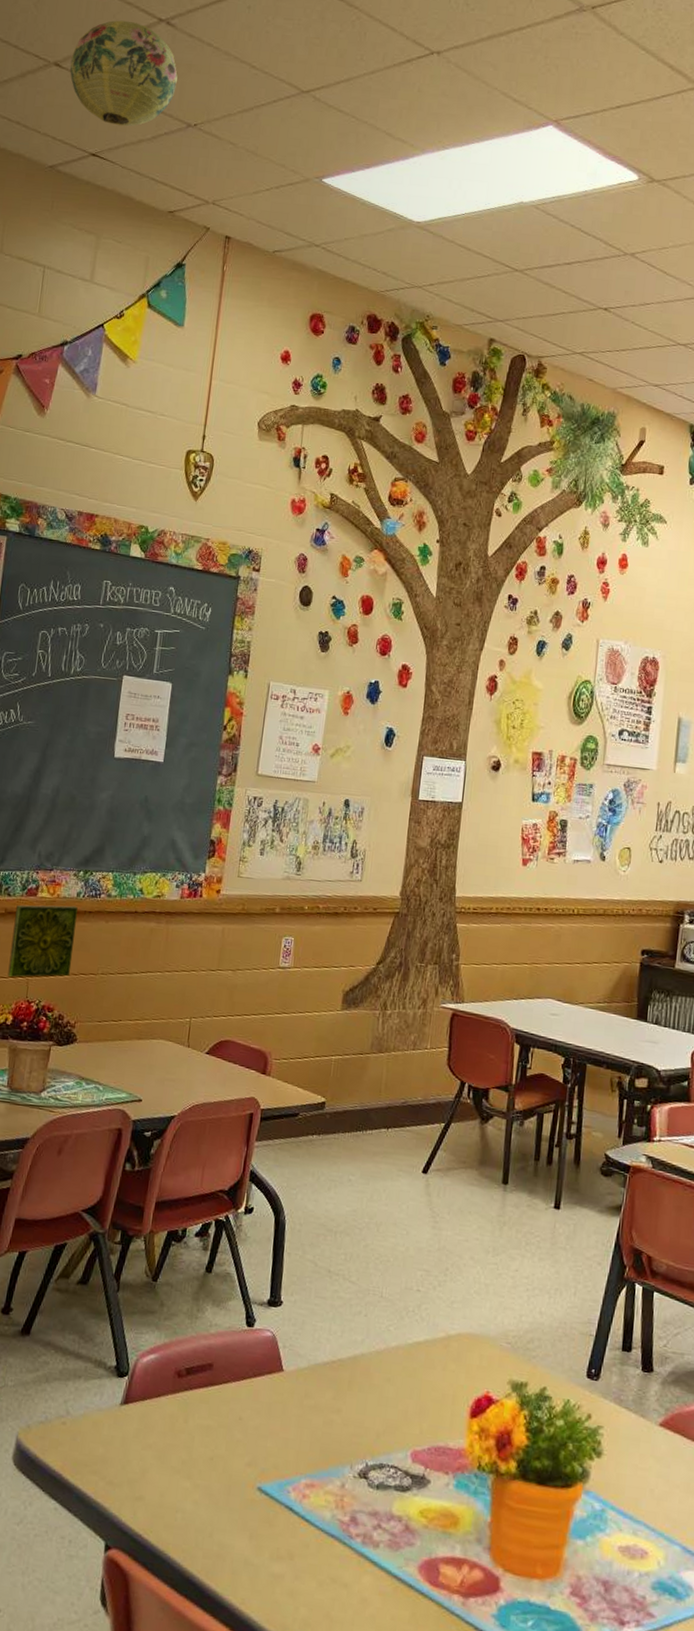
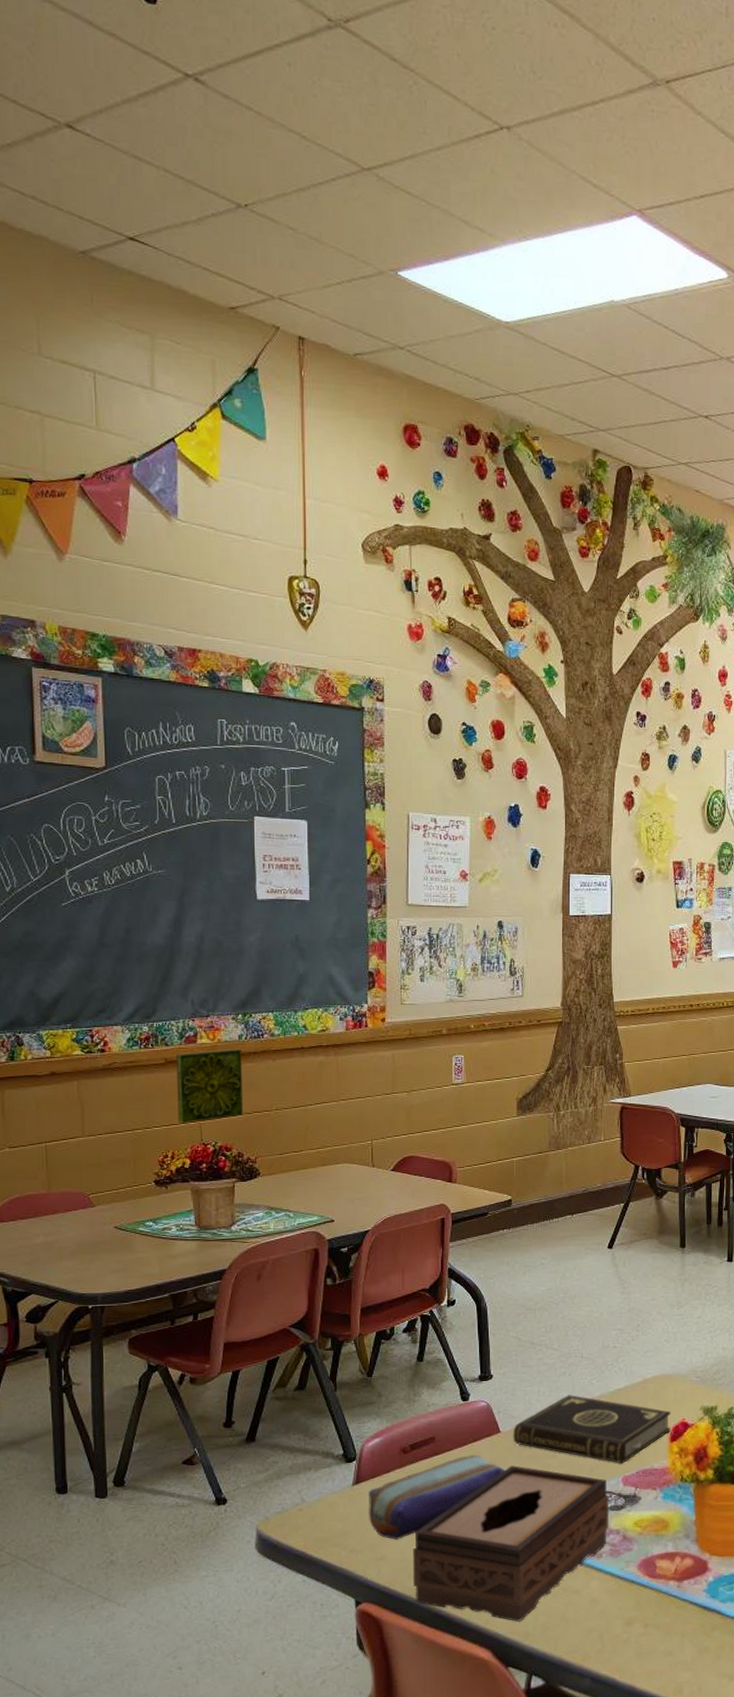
paper lantern: present [69,20,178,127] -> none [85,73,218,206]
pencil case: none [132,1392,284,1479] -> present [367,1455,506,1540]
tissue box: none [168,1413,394,1610] -> present [413,1465,610,1622]
book: none [296,1339,474,1435] -> present [513,1395,671,1464]

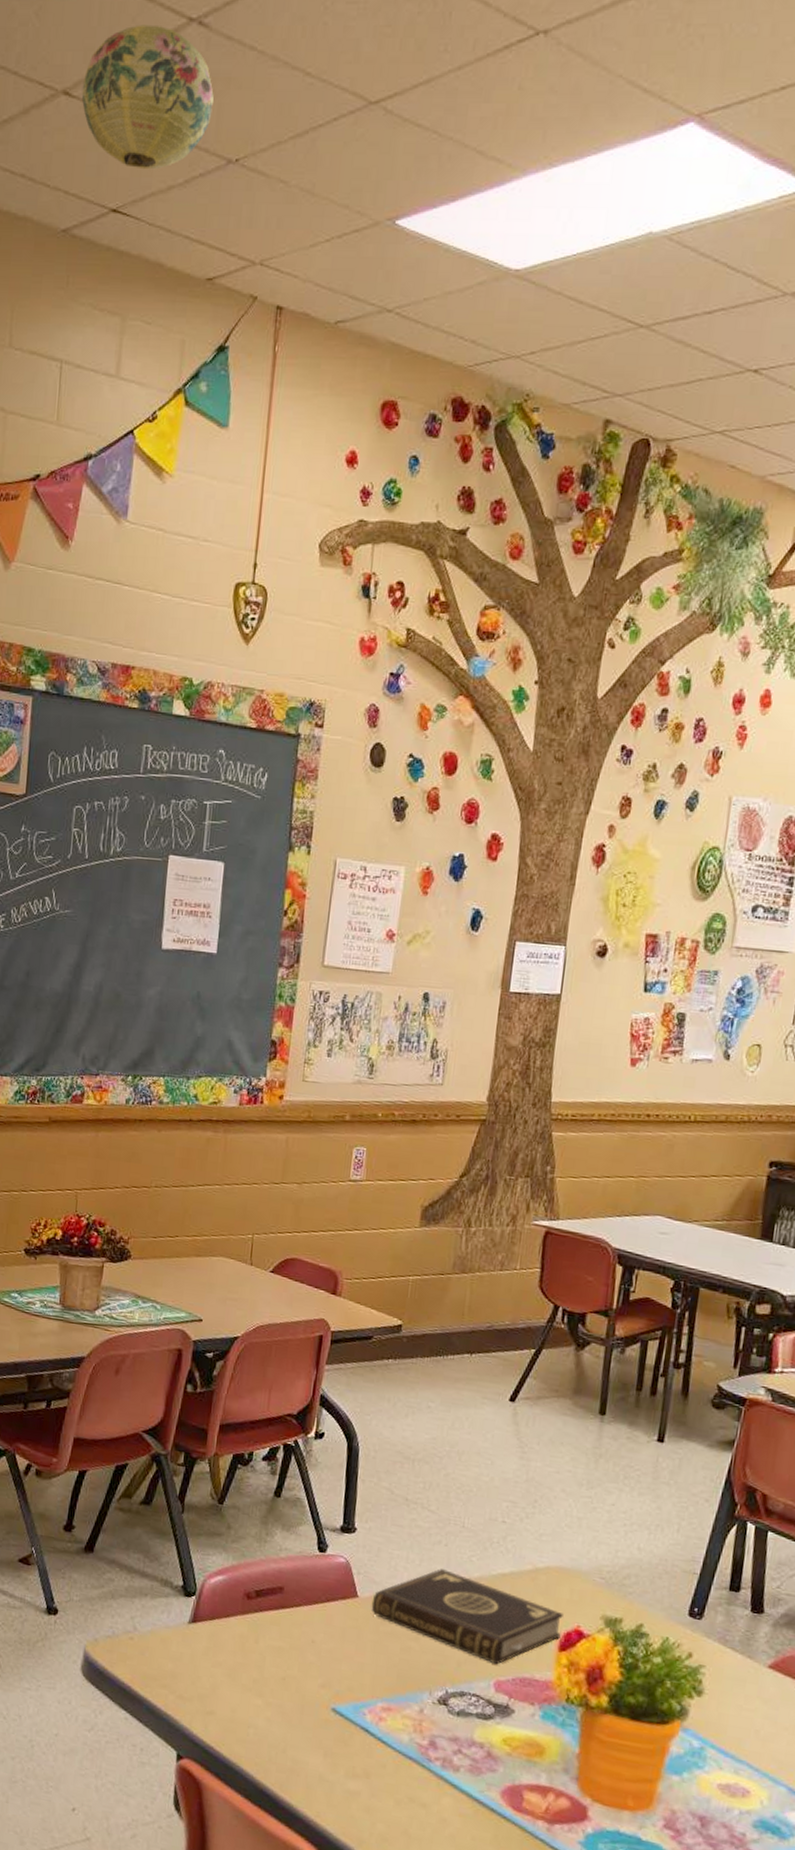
paper lantern: none [85,73,218,206] -> present [81,24,215,170]
decorative tile: present [176,1048,244,1124] -> none [55,1112,127,1191]
pencil case: present [367,1455,506,1540] -> none [201,1616,359,1696]
tissue box: present [413,1465,610,1622] -> none [241,1638,476,1824]

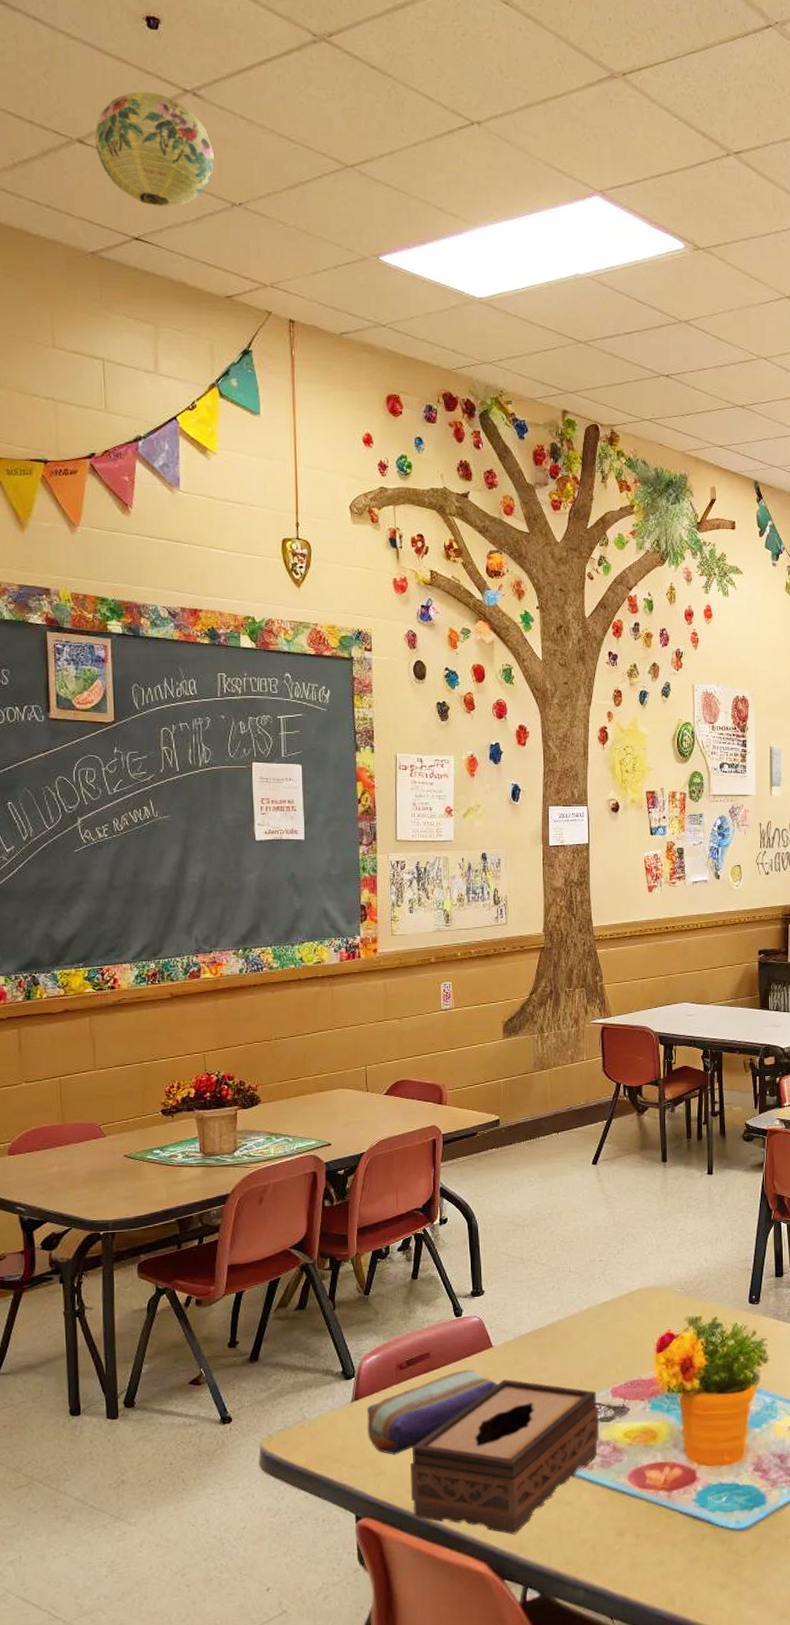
pencil case: none [201,1616,359,1696] -> present [366,1369,498,1455]
tissue box: none [241,1638,476,1824] -> present [411,1379,600,1534]
book: present [371,1569,563,1665] -> none [504,1308,657,1376]

